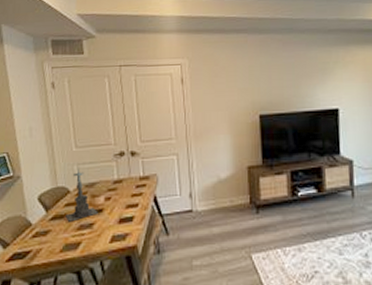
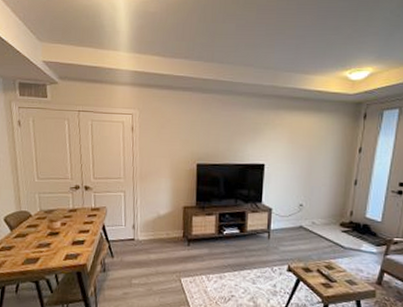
candle holder: present [66,168,98,222] -> none [27,196,55,241]

